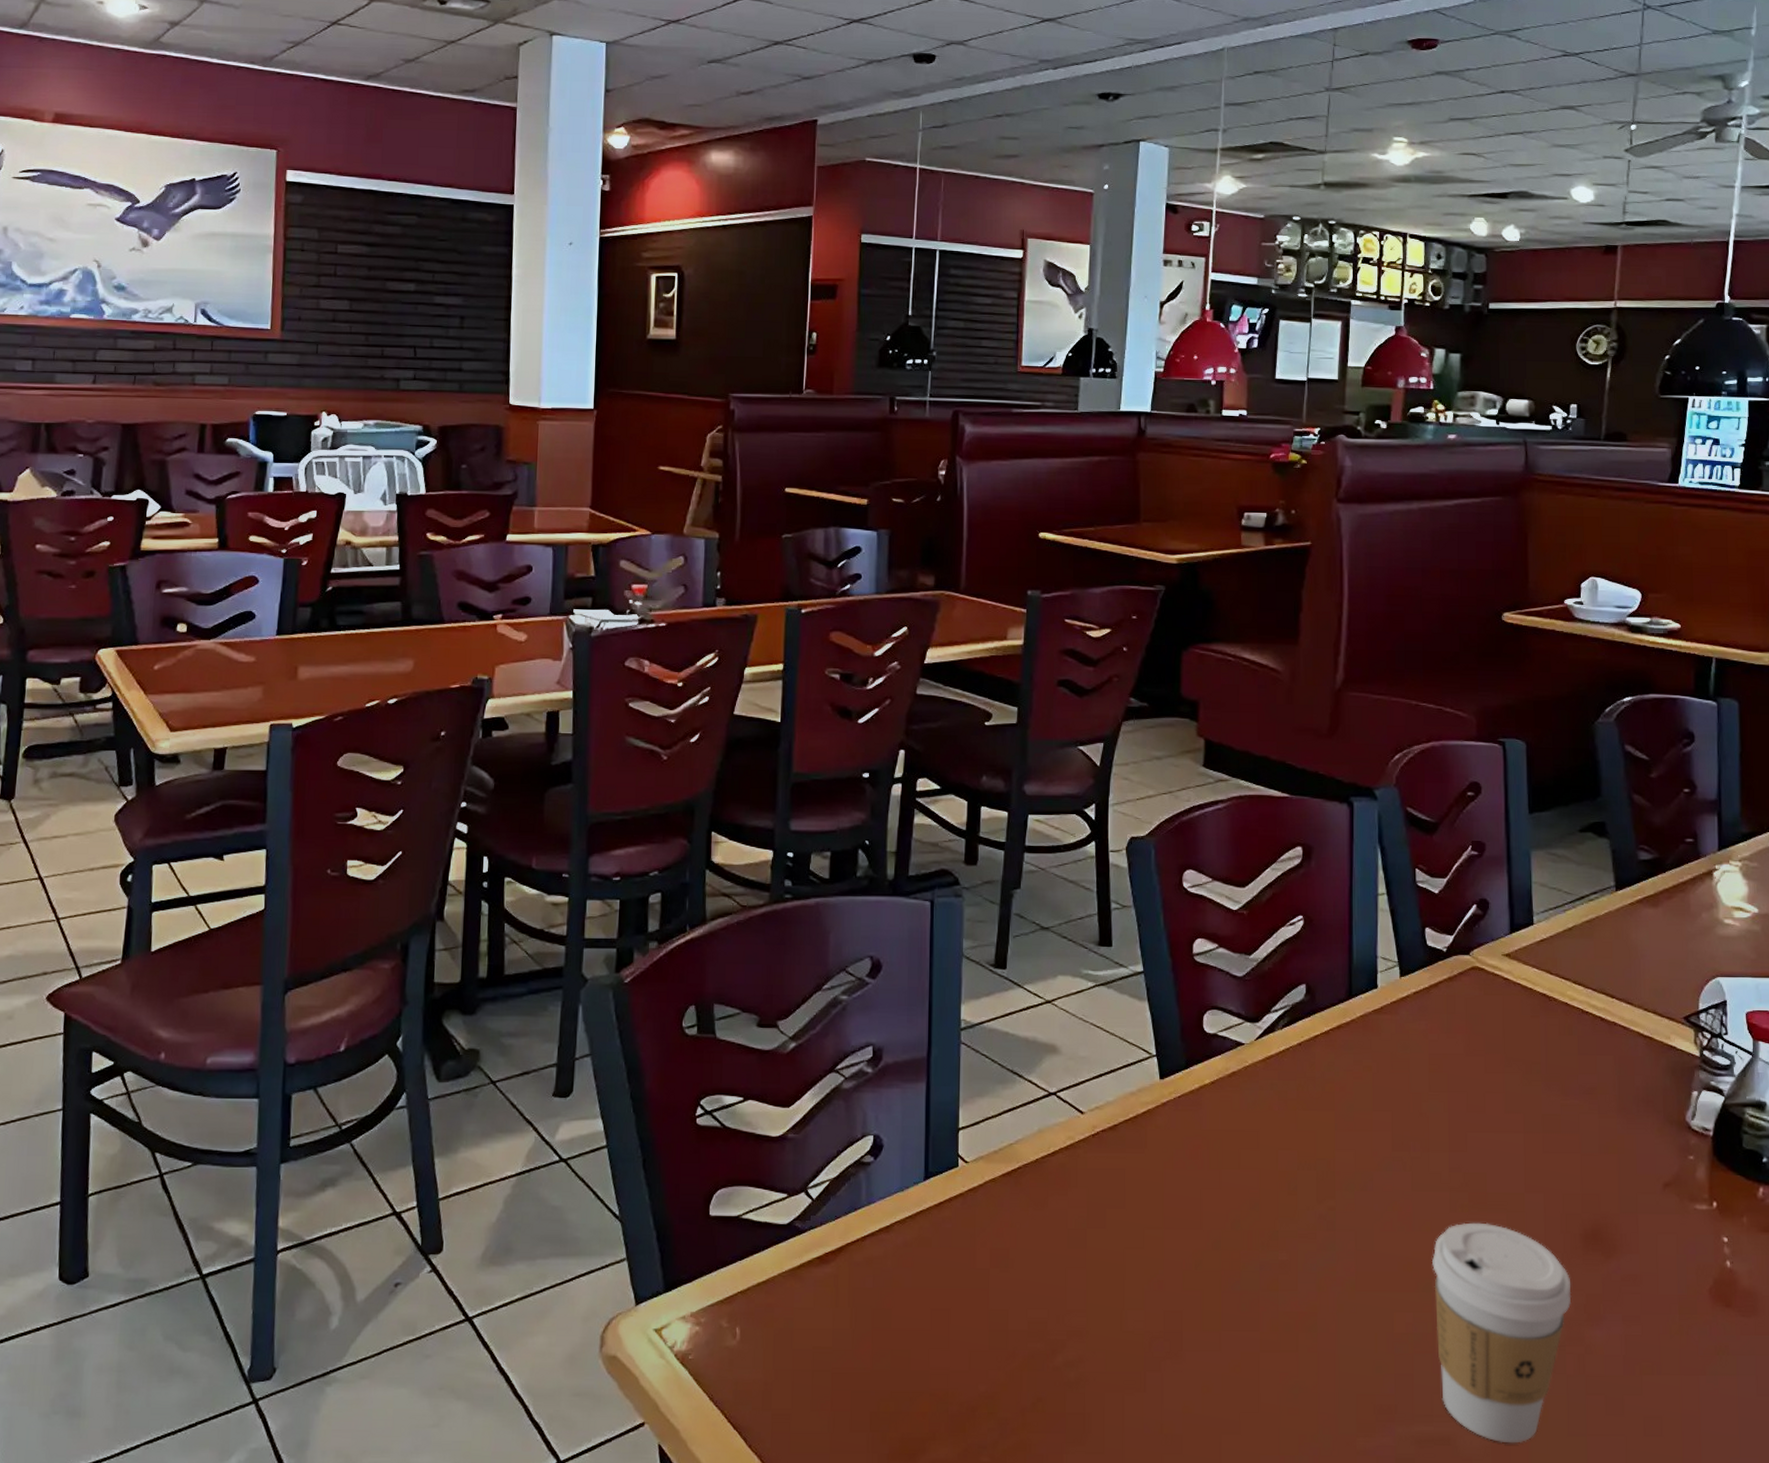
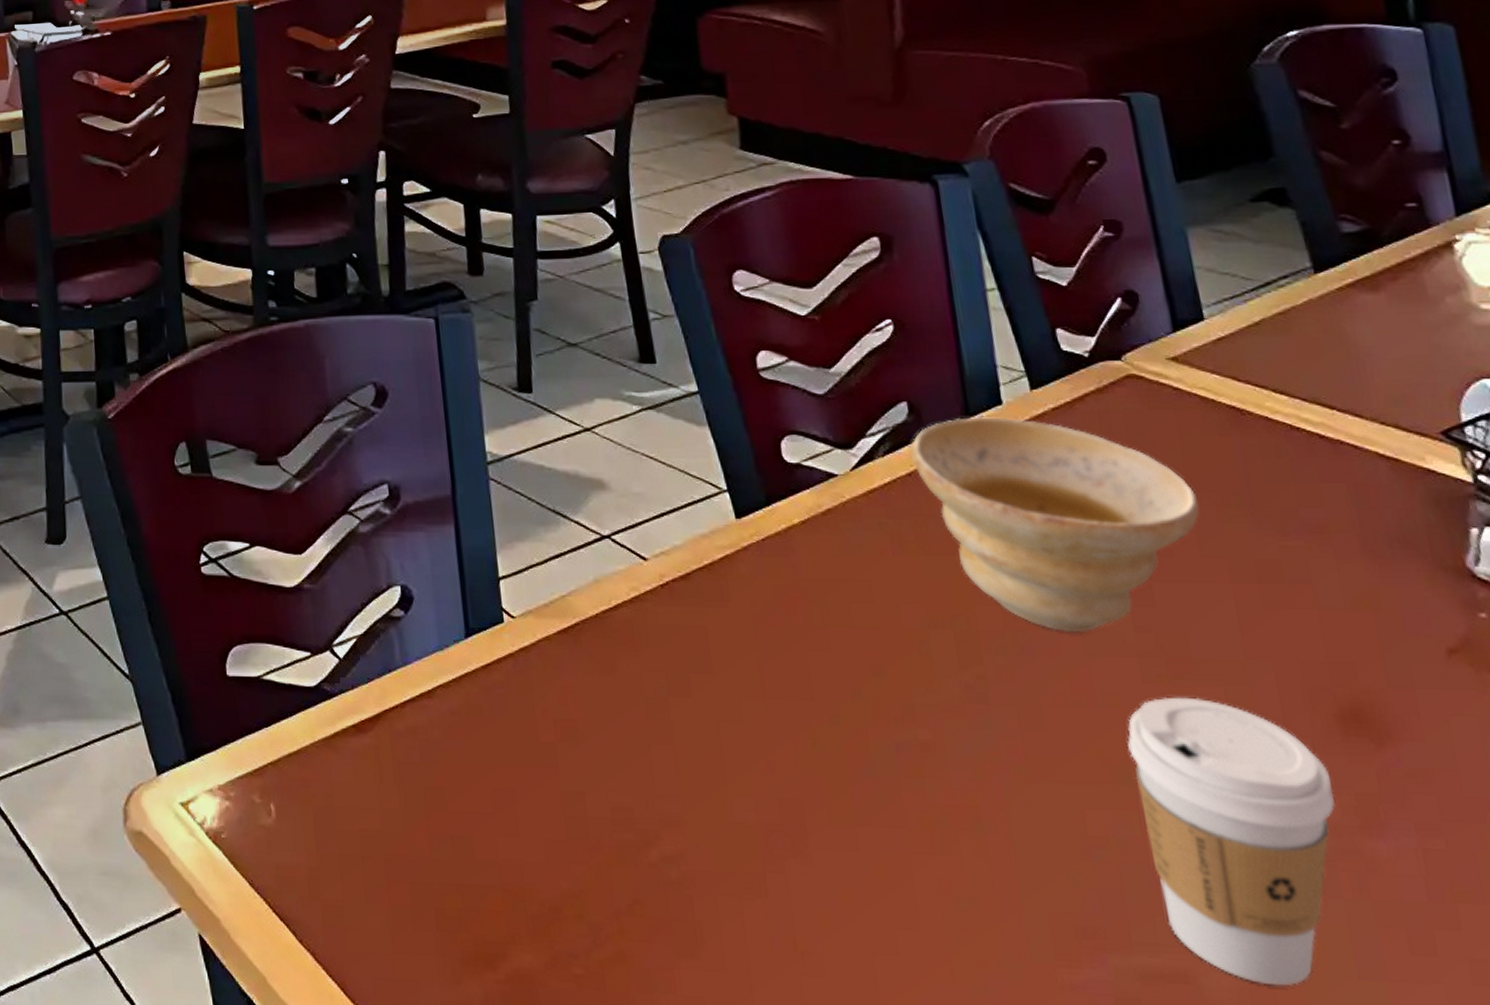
bowl: none [1302,997,1509,1173] -> present [909,416,1200,633]

